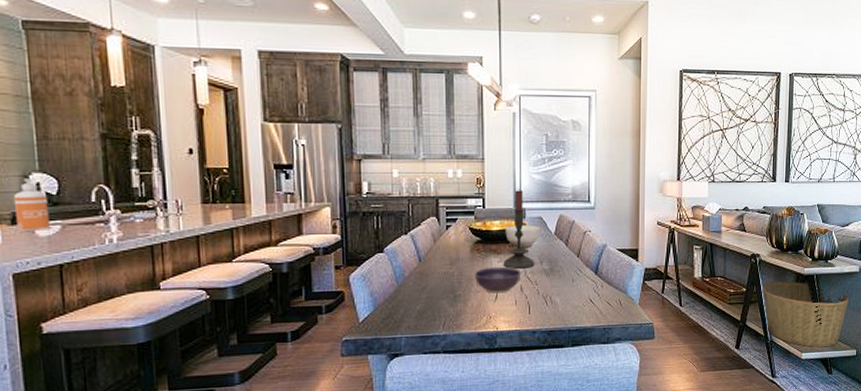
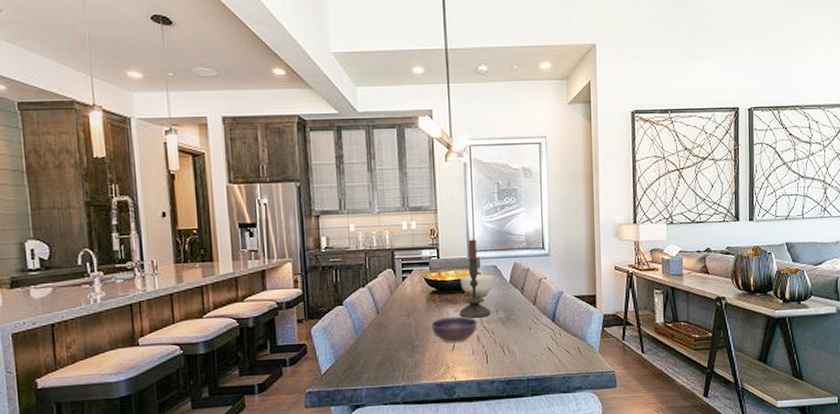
soap dispenser: present [13,179,50,232] -> none [11,245,43,295]
basket: present [762,281,850,348] -> none [730,325,827,395]

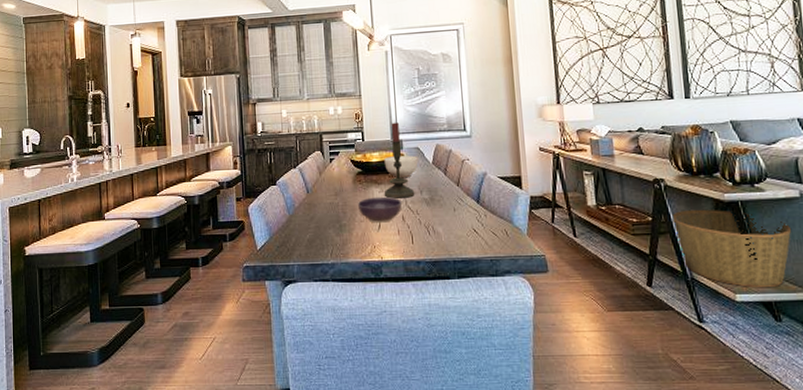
basket: none [730,325,827,395] -> present [672,209,792,288]

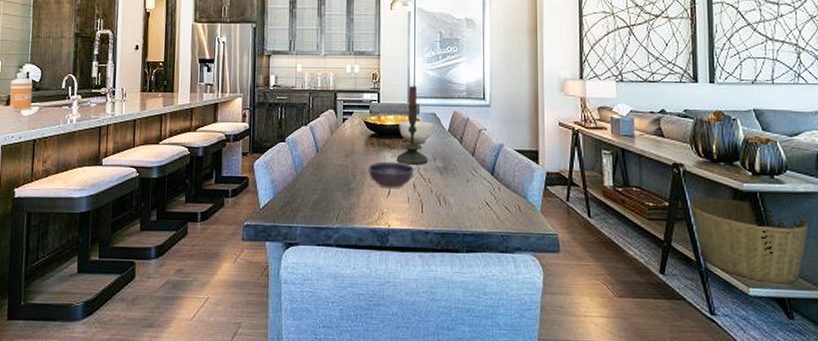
soap dispenser: none [12,133,34,175] -> present [9,68,33,112]

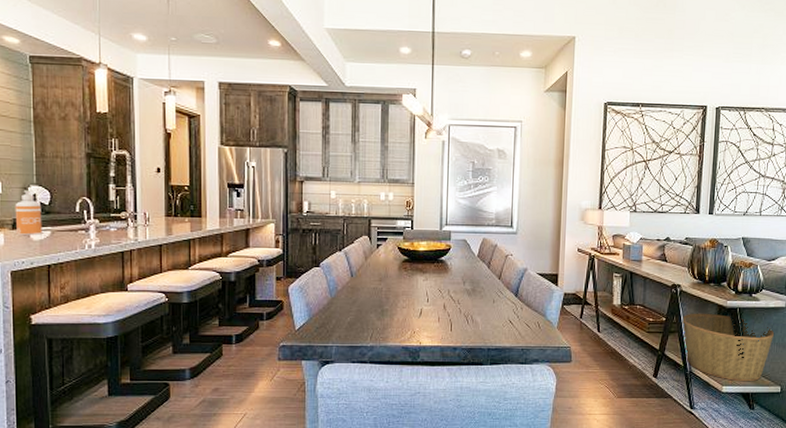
bowl: present [367,161,415,189] -> none [401,284,445,310]
candle: present [396,84,429,165] -> none [428,212,458,288]
bowl: present [399,121,434,144] -> none [431,247,464,269]

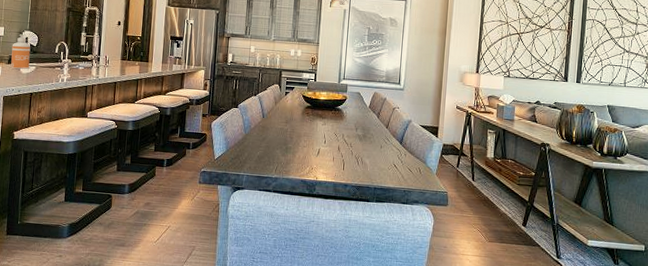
basket: present [682,313,775,382] -> none [550,170,639,238]

